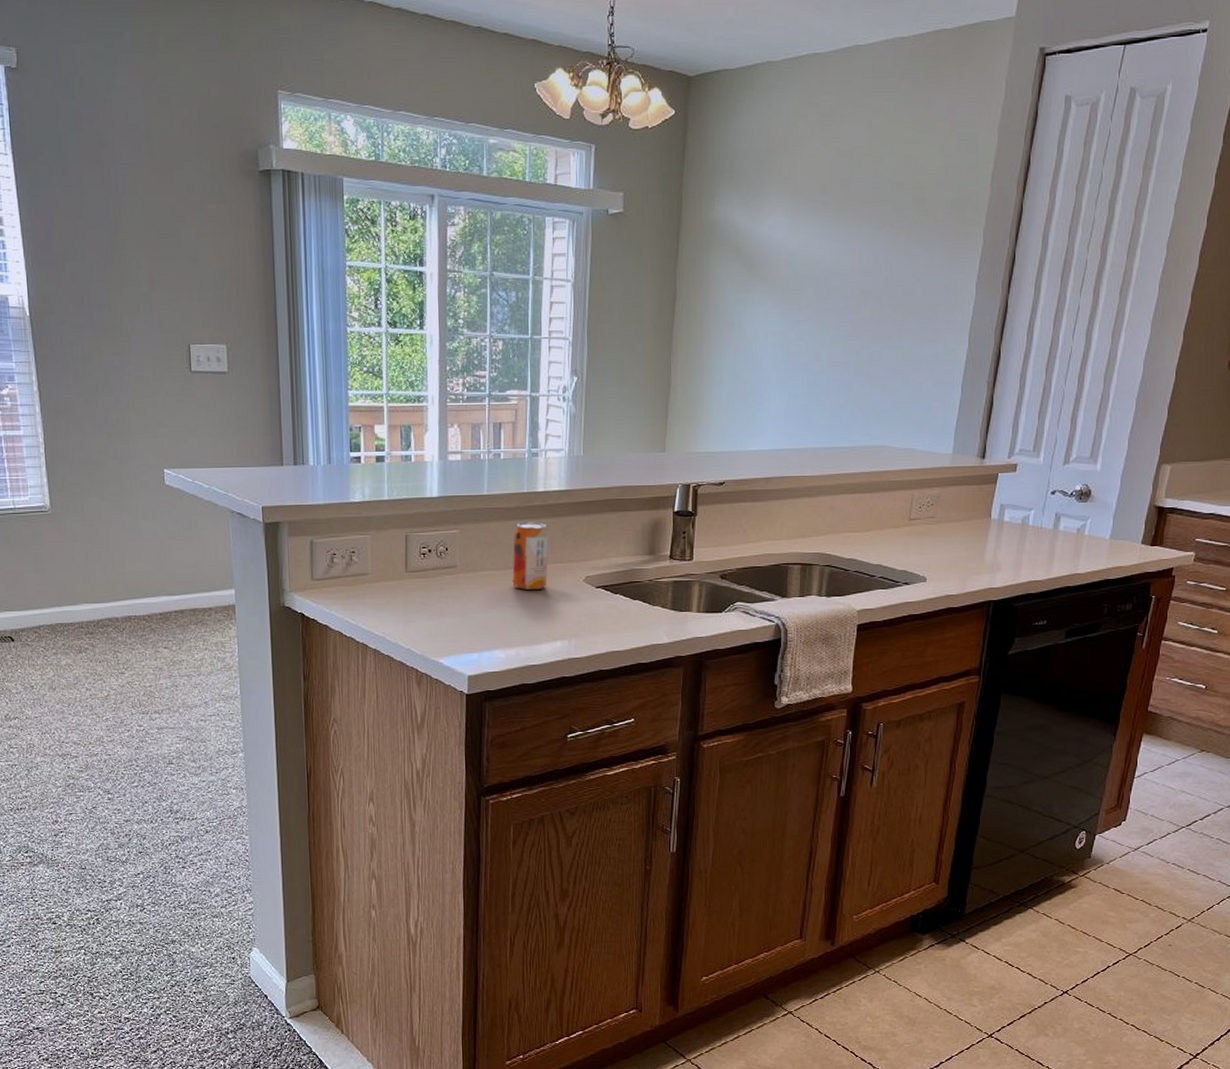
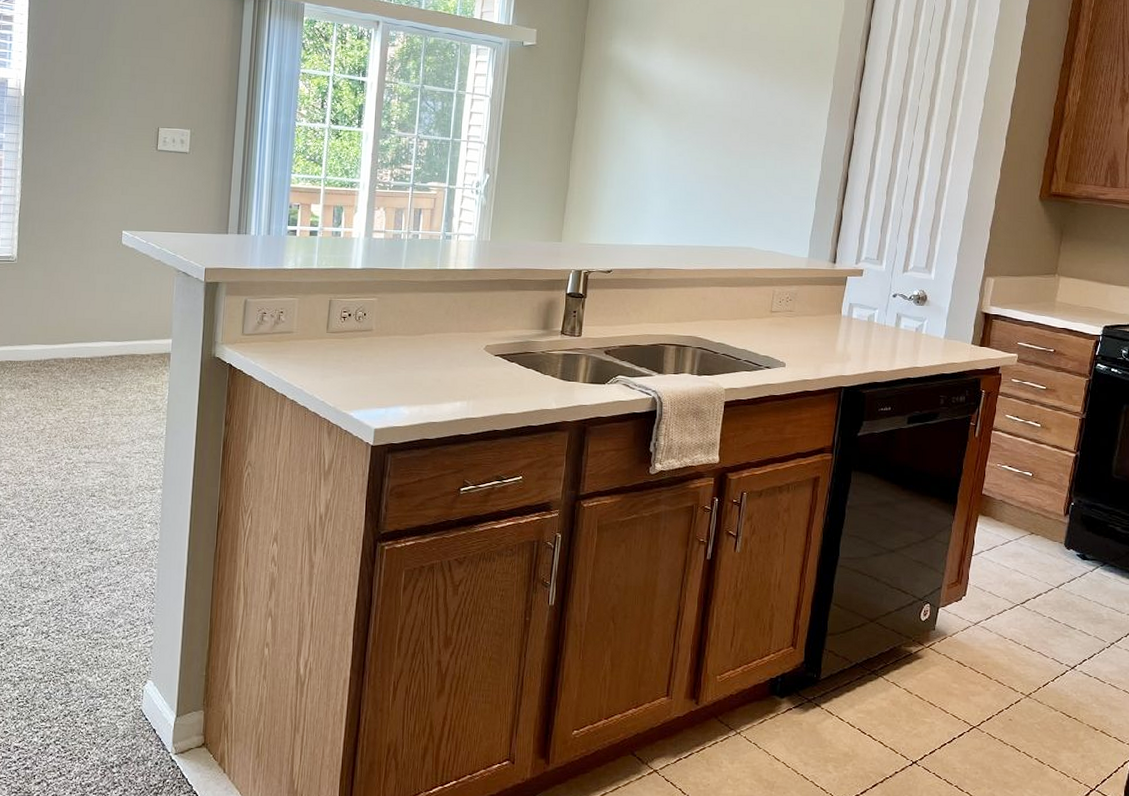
beverage can: present [512,522,549,590] -> none [421,295,456,355]

